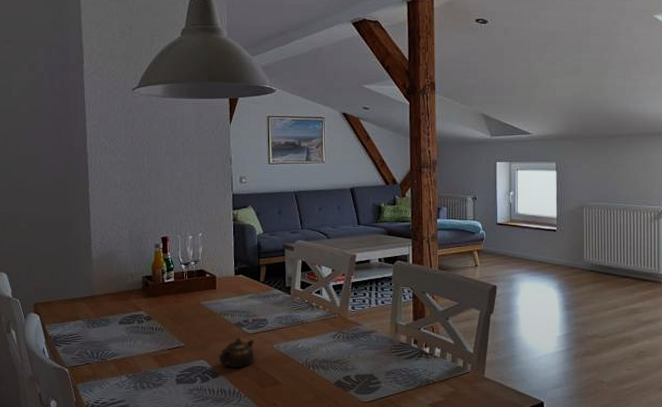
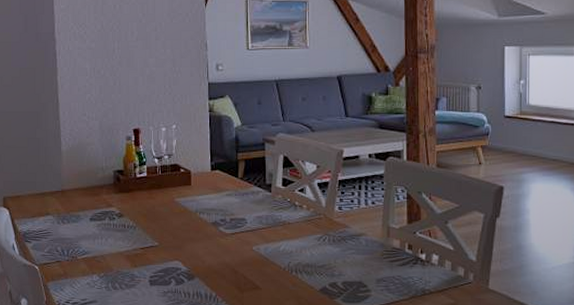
teapot: present [219,337,255,369] -> none [195,237,233,271]

